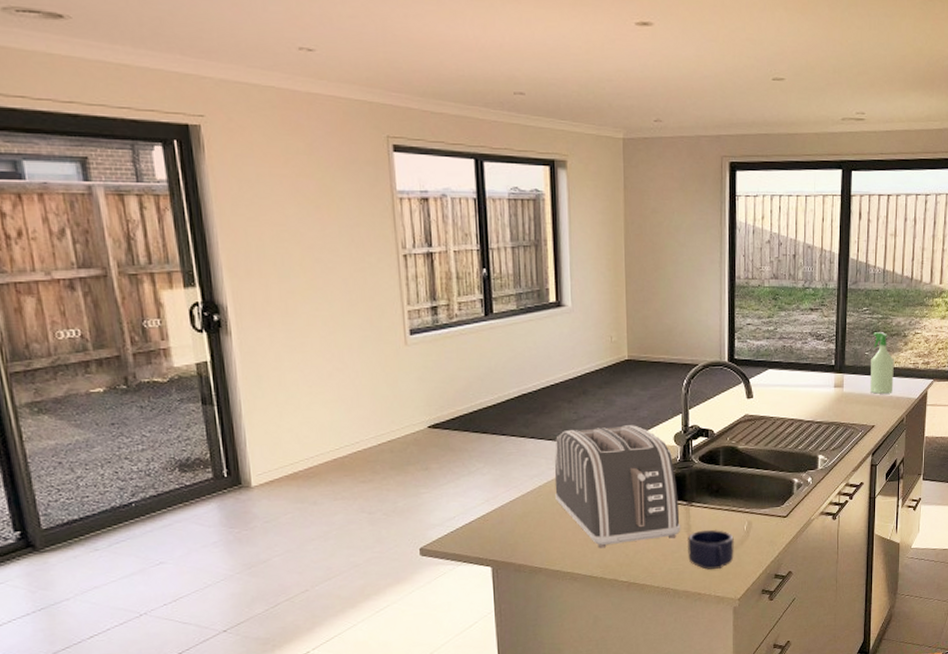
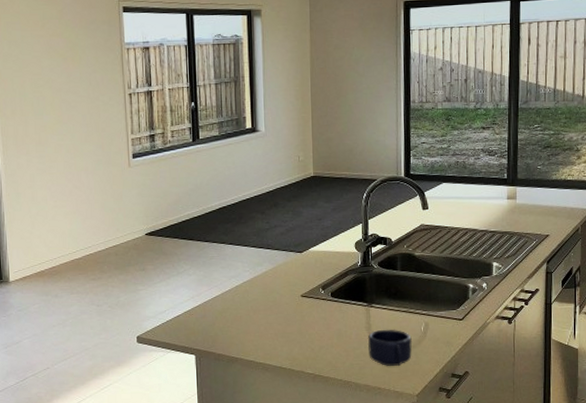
toaster: present [554,425,681,549] -> none [249,233,362,343]
spray bottle: present [871,332,895,394] -> none [543,147,568,205]

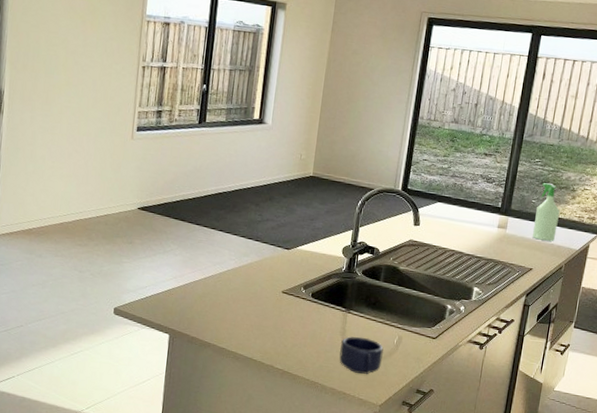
spray bottle: none [543,147,568,205] -> present [532,183,561,241]

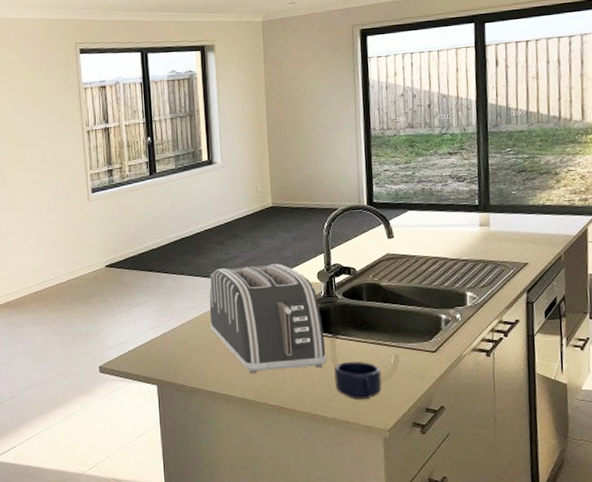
toaster: none [231,229,339,339] -> present [209,264,328,374]
spray bottle: present [532,183,561,241] -> none [519,171,547,232]

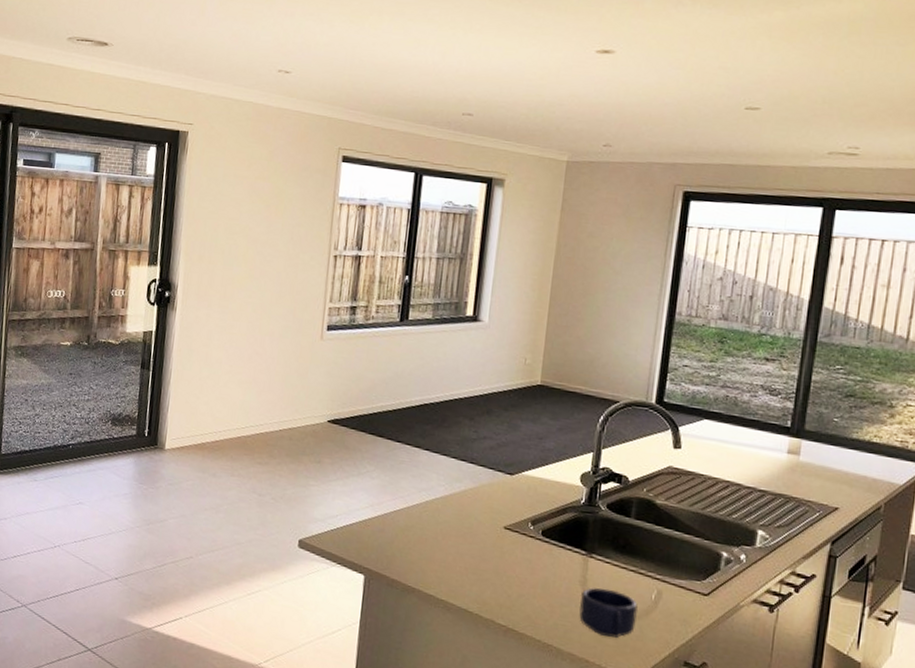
toaster: present [209,264,328,374] -> none [441,448,577,590]

